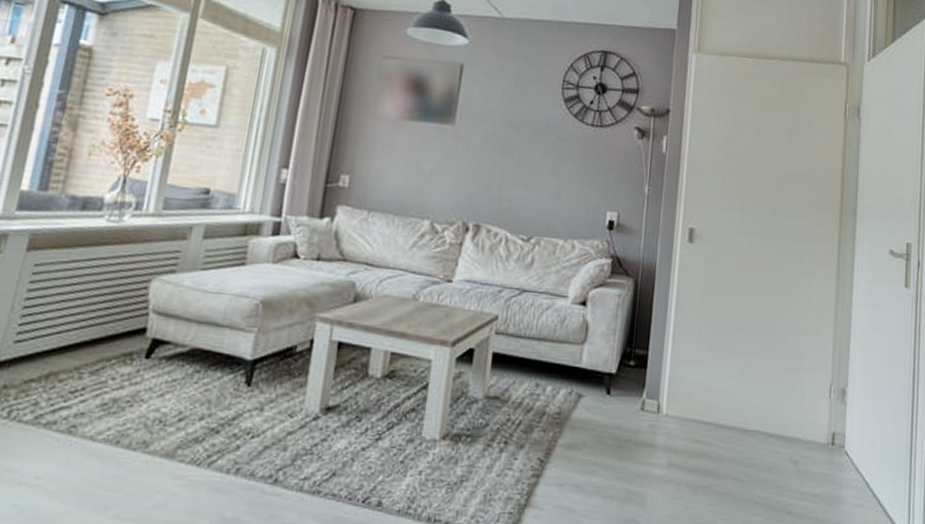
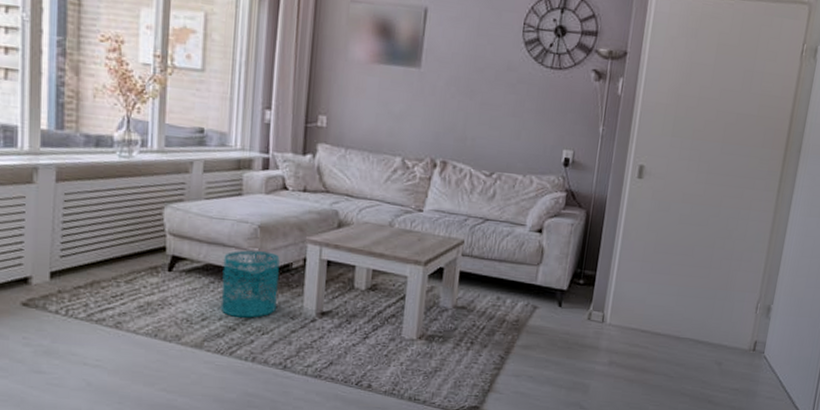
wastebasket: none [203,330,282,417] -> present [220,250,280,318]

